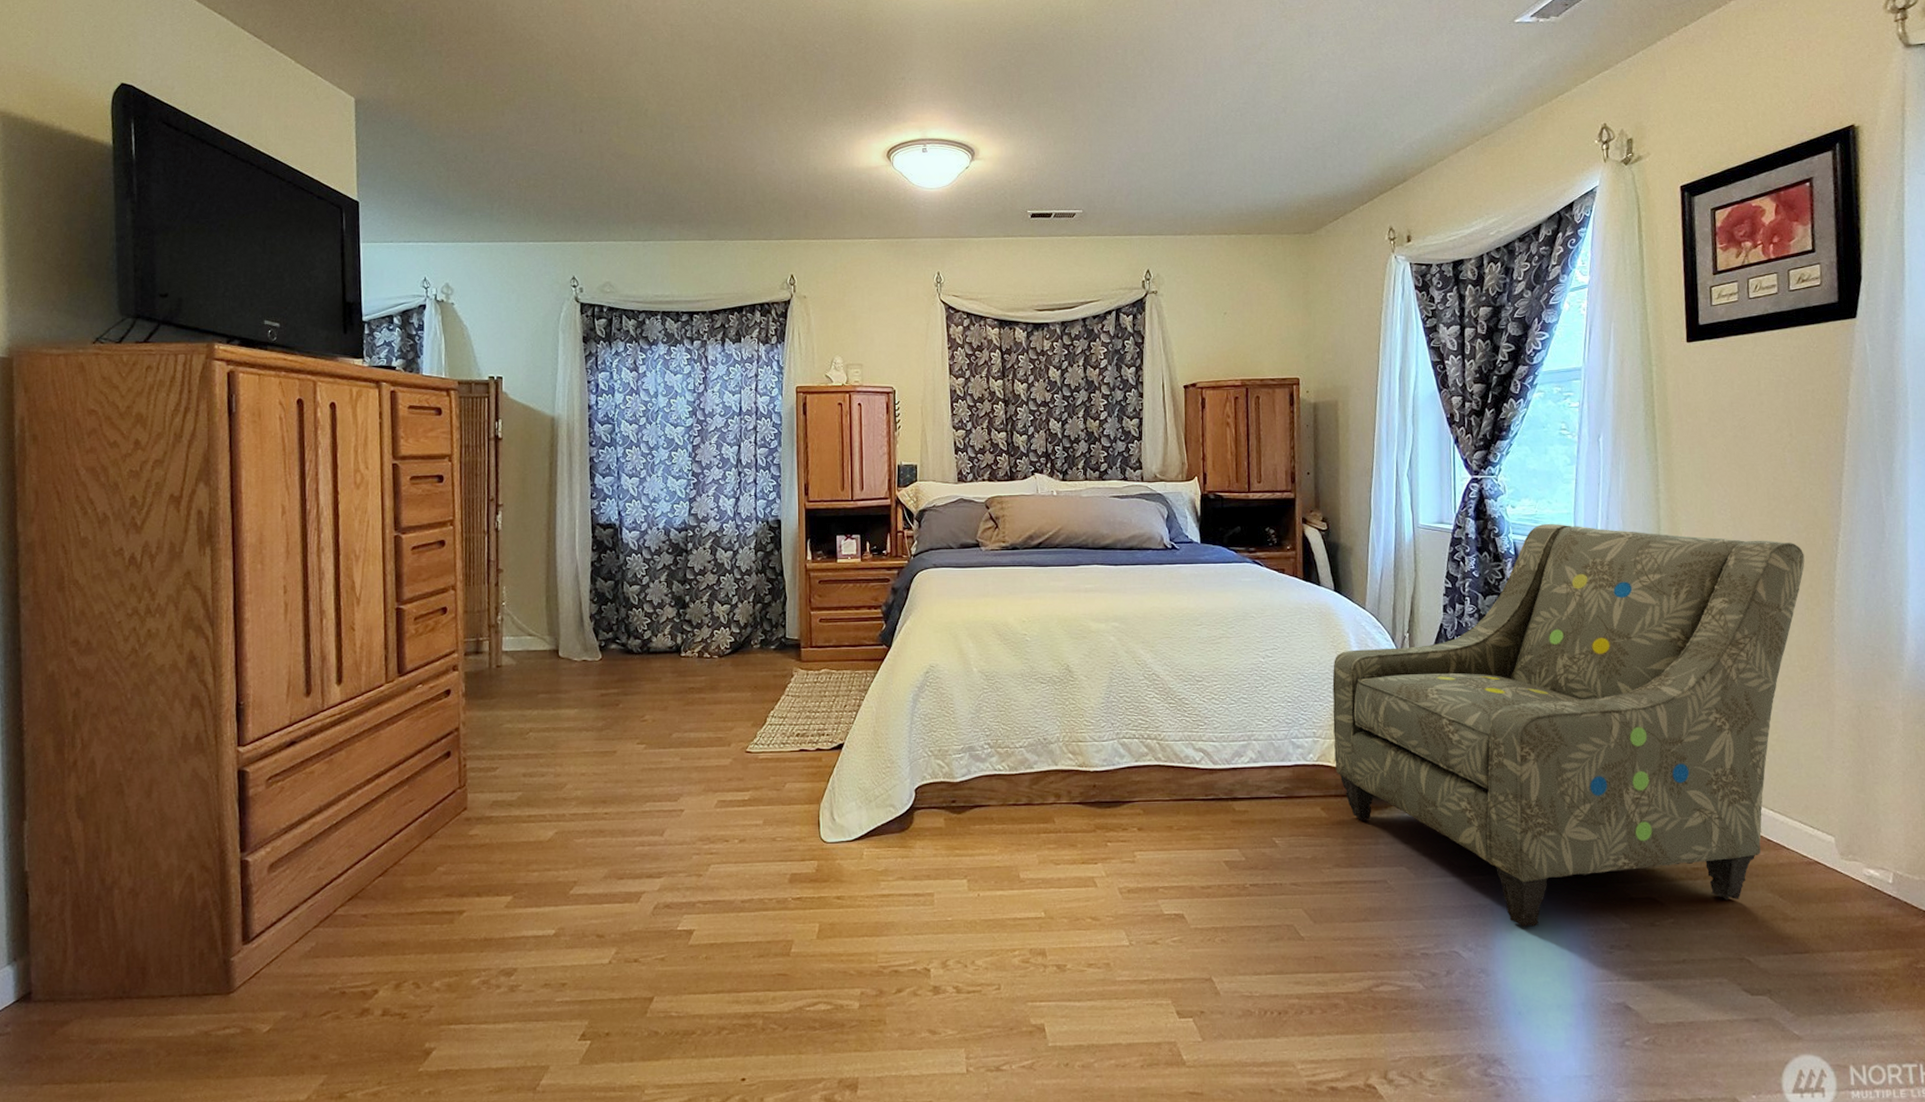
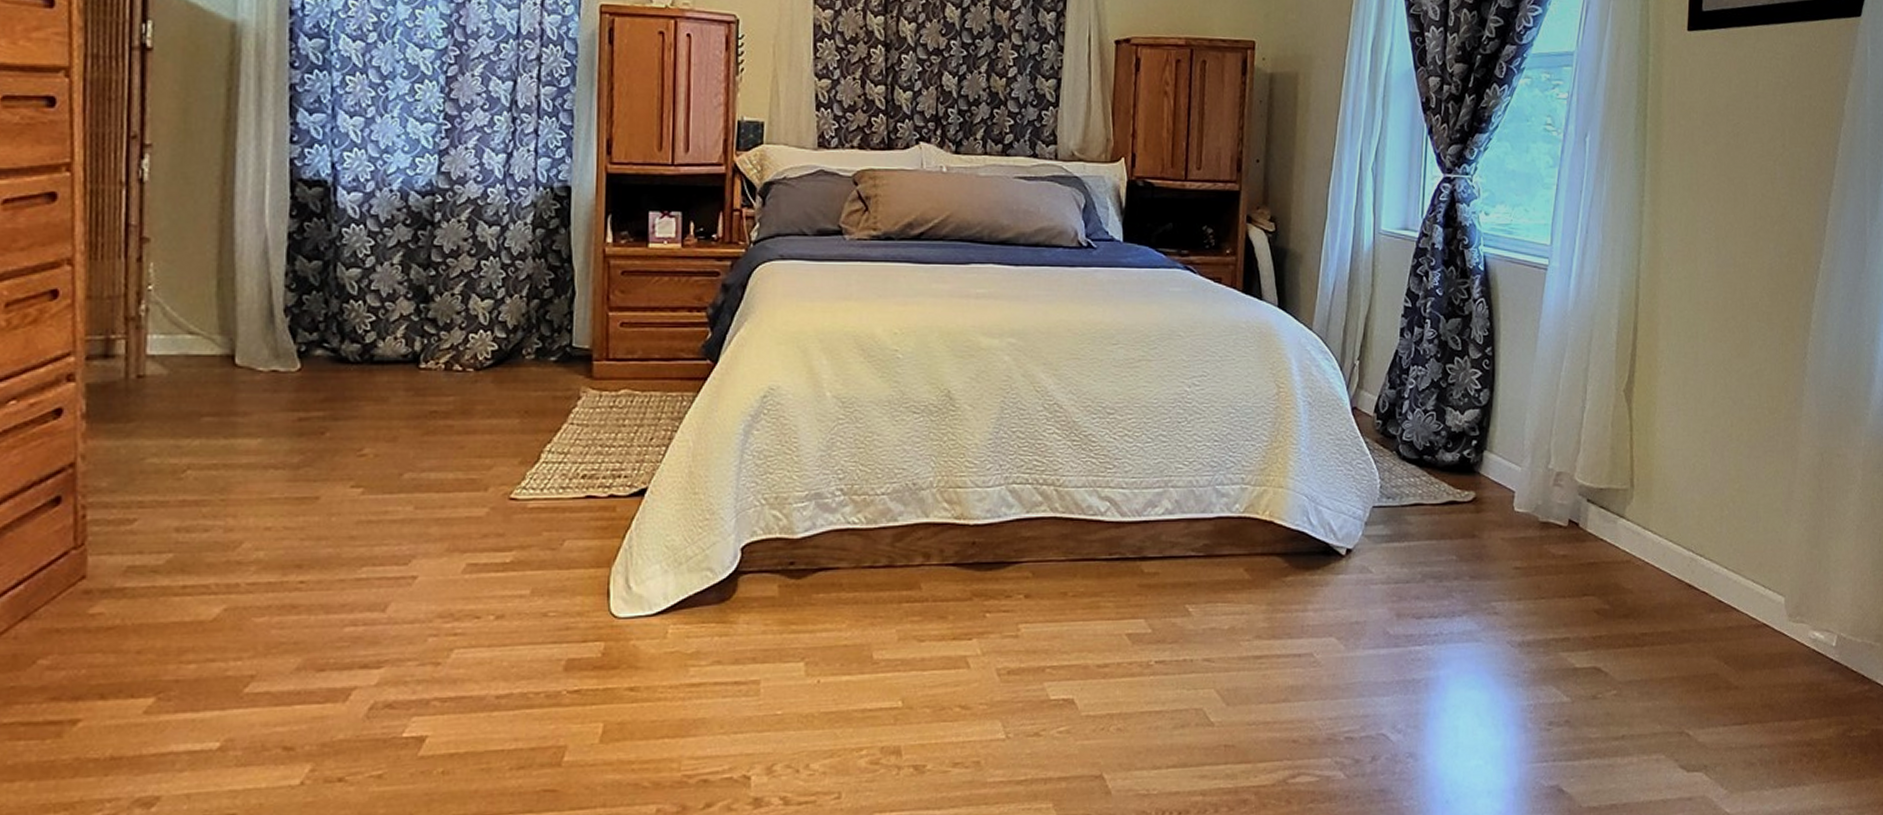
armchair: present [1332,523,1805,927] -> none [1264,235,1784,704]

